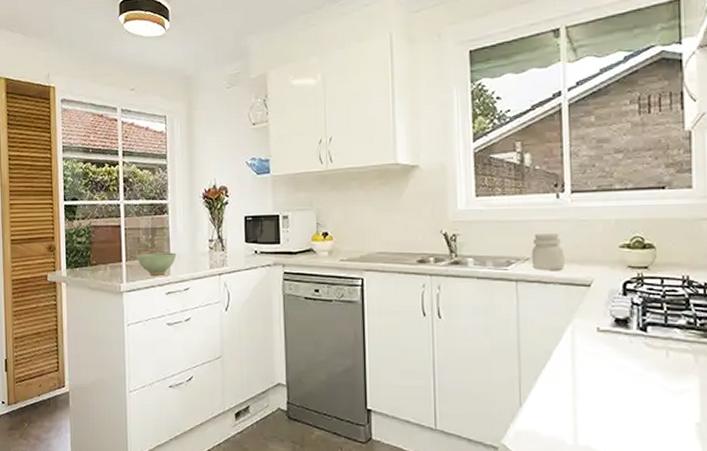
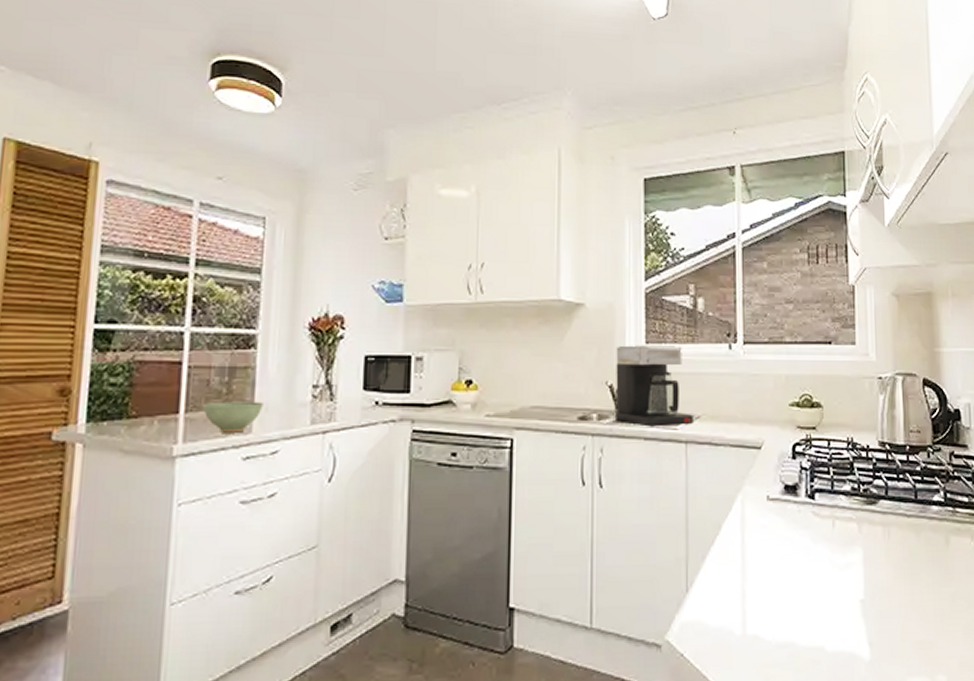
coffee maker: none [449,197,523,268] -> present [616,345,693,427]
jar: present [531,234,564,271] -> none [702,389,736,432]

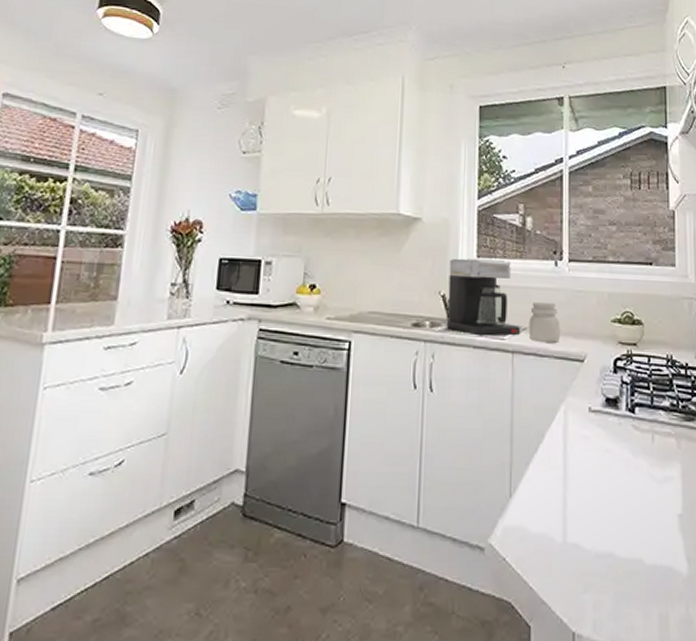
bowl: present [203,401,263,433] -> none [72,294,126,324]
jar: none [702,389,736,432] -> present [528,302,560,344]

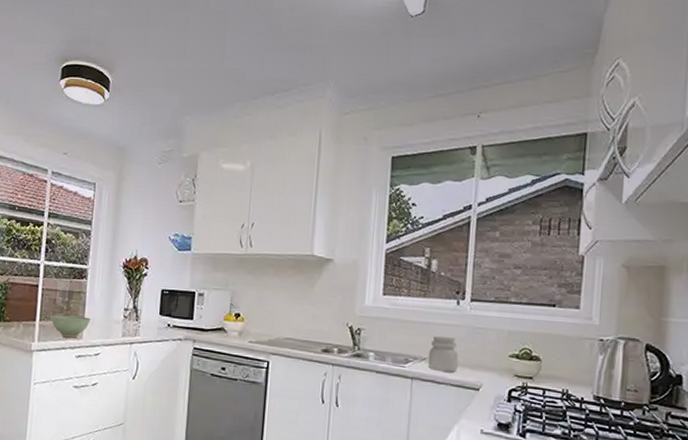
bowl: none [72,294,126,324] -> present [51,315,91,338]
coffee maker: present [447,258,520,337] -> none [353,295,420,365]

